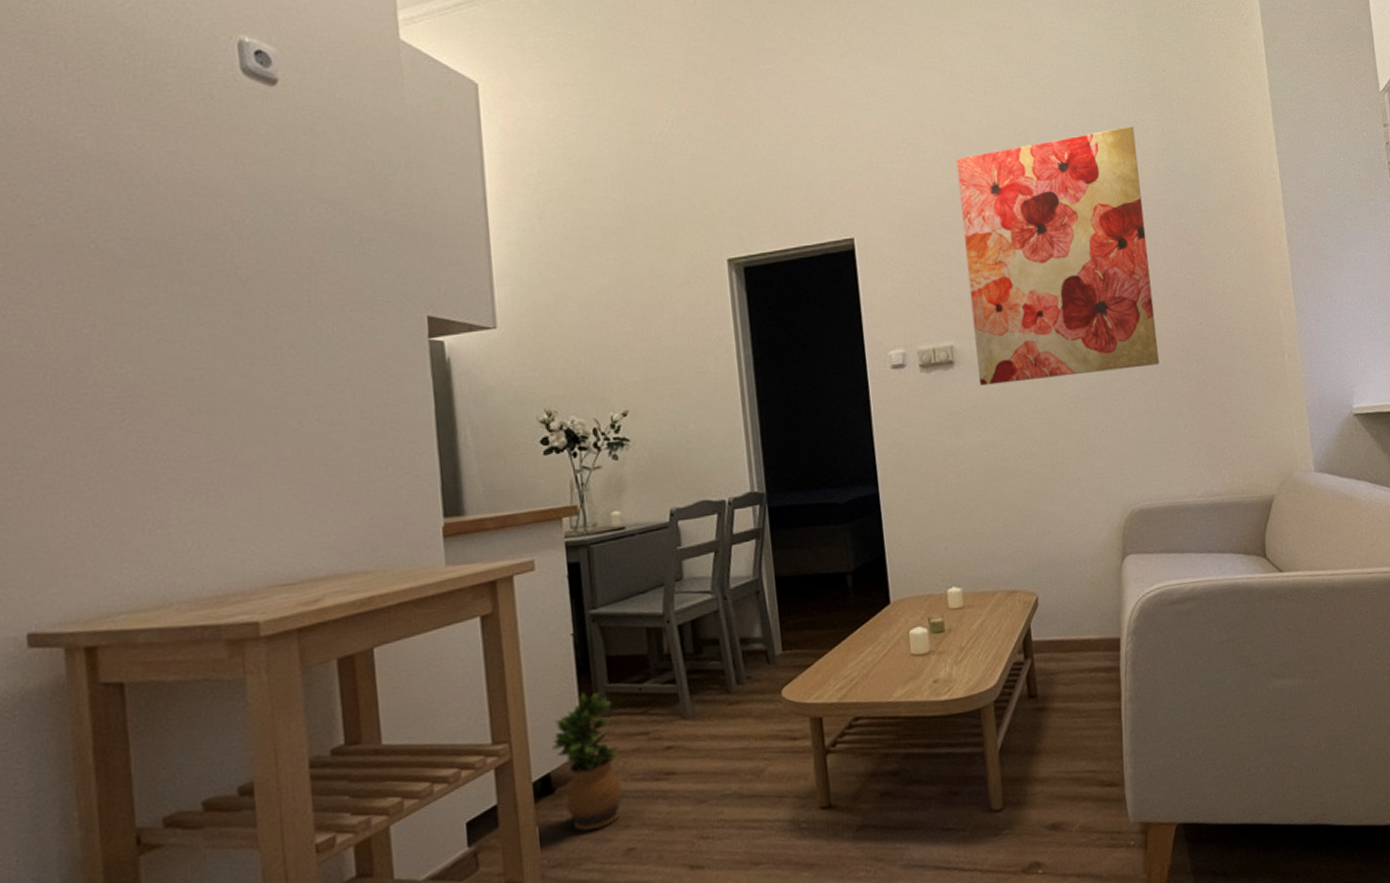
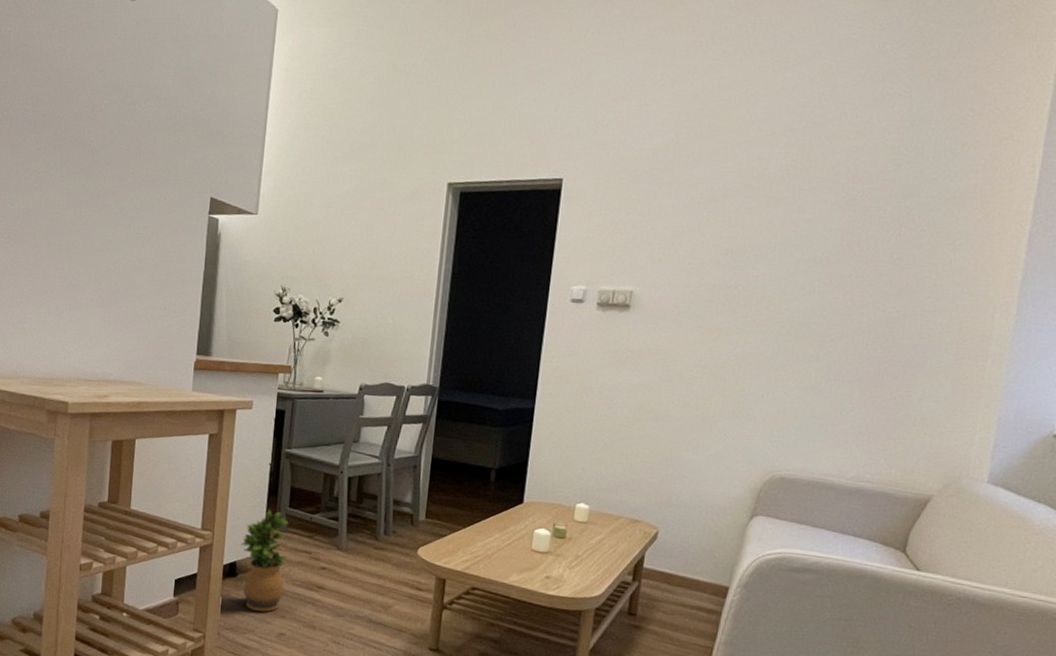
wall art: present [956,126,1159,386] -> none [650,99,878,344]

